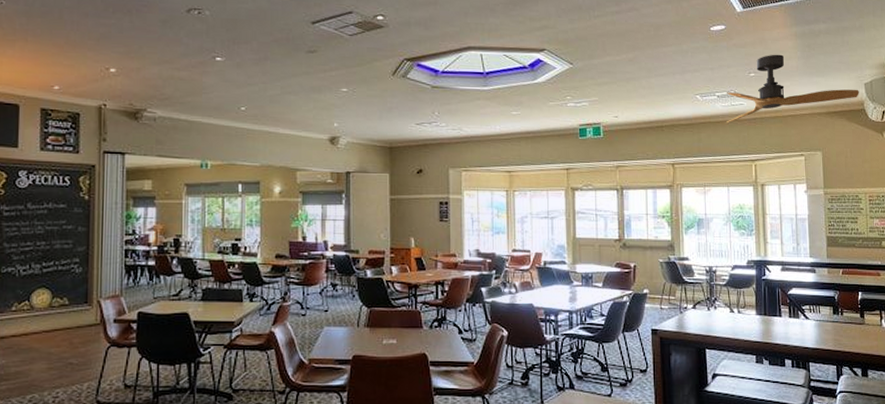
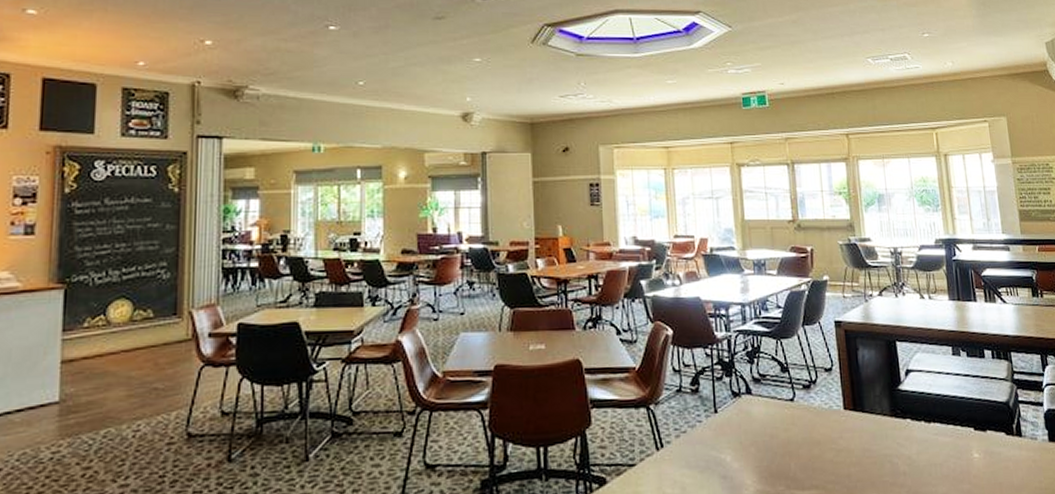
ceiling fan: present [726,54,859,124] -> none [899,13,1041,89]

